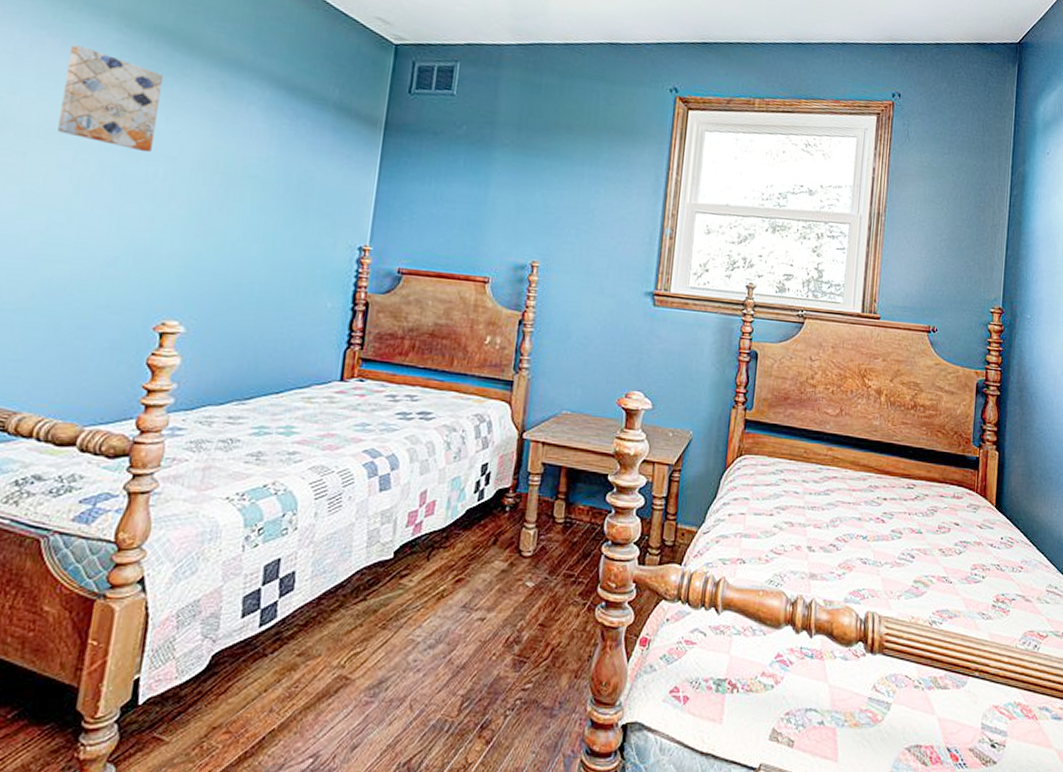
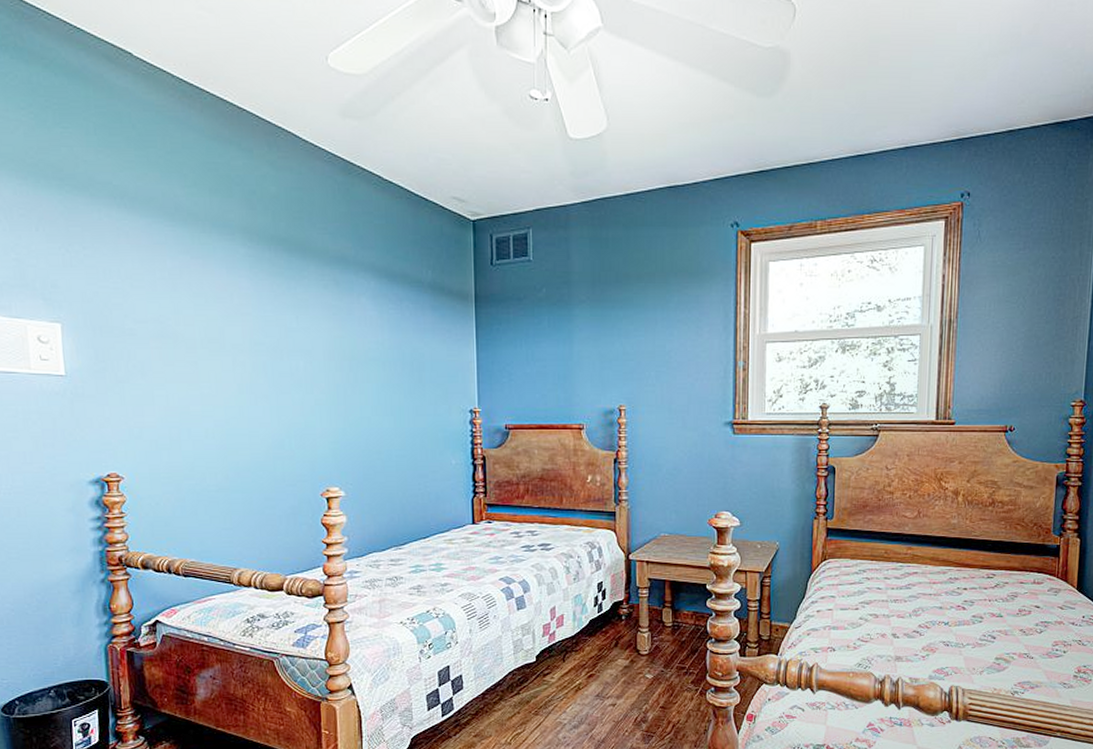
wall art: present [58,45,163,153] -> none [211,264,290,350]

